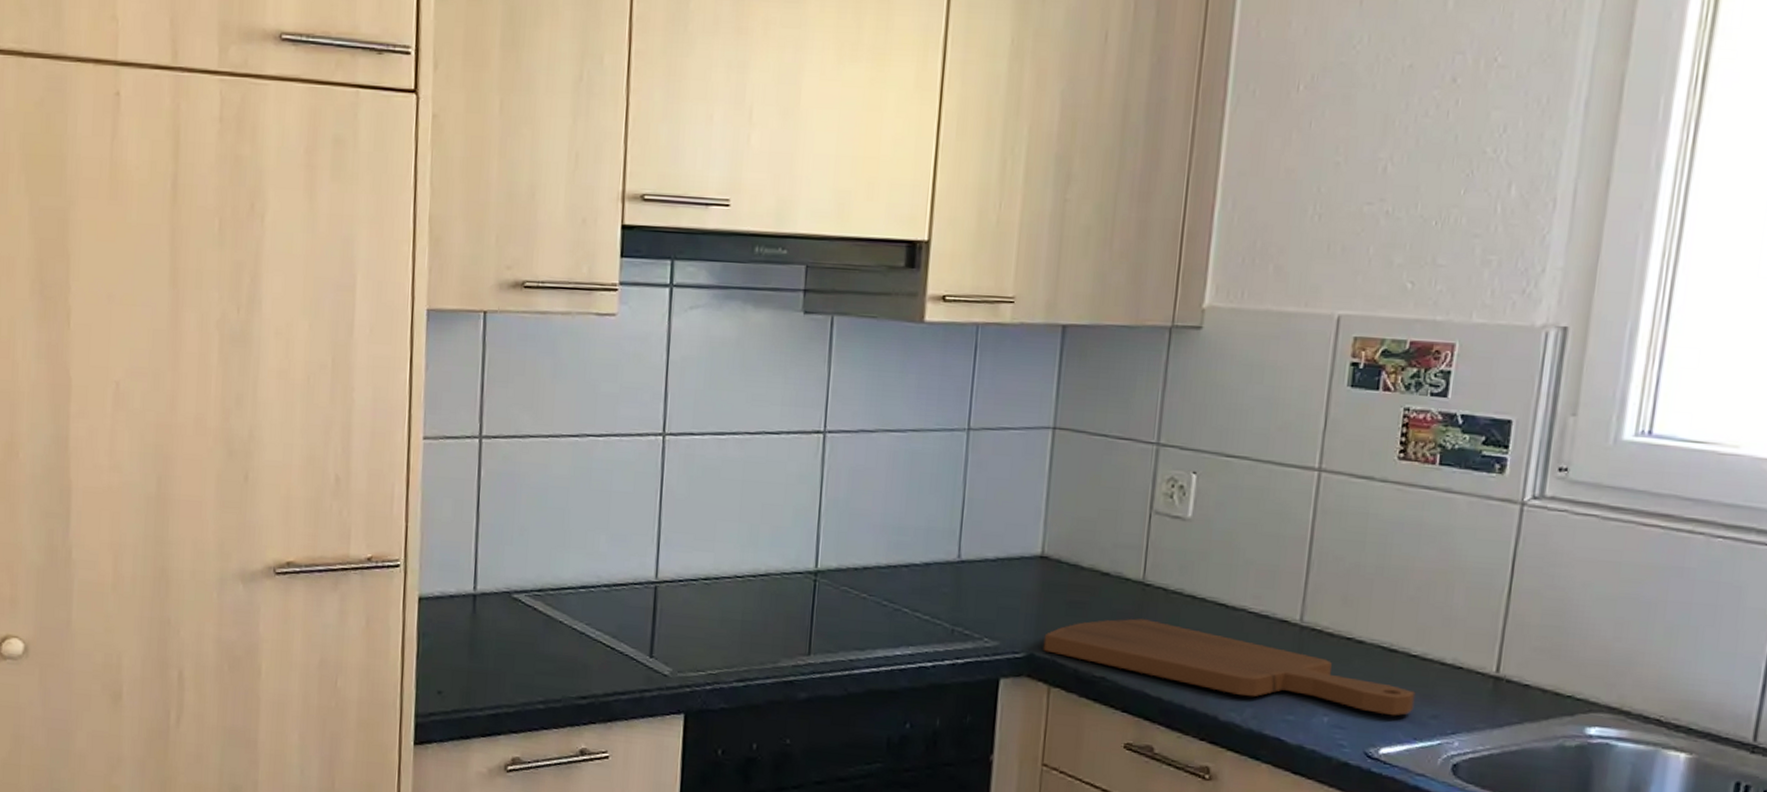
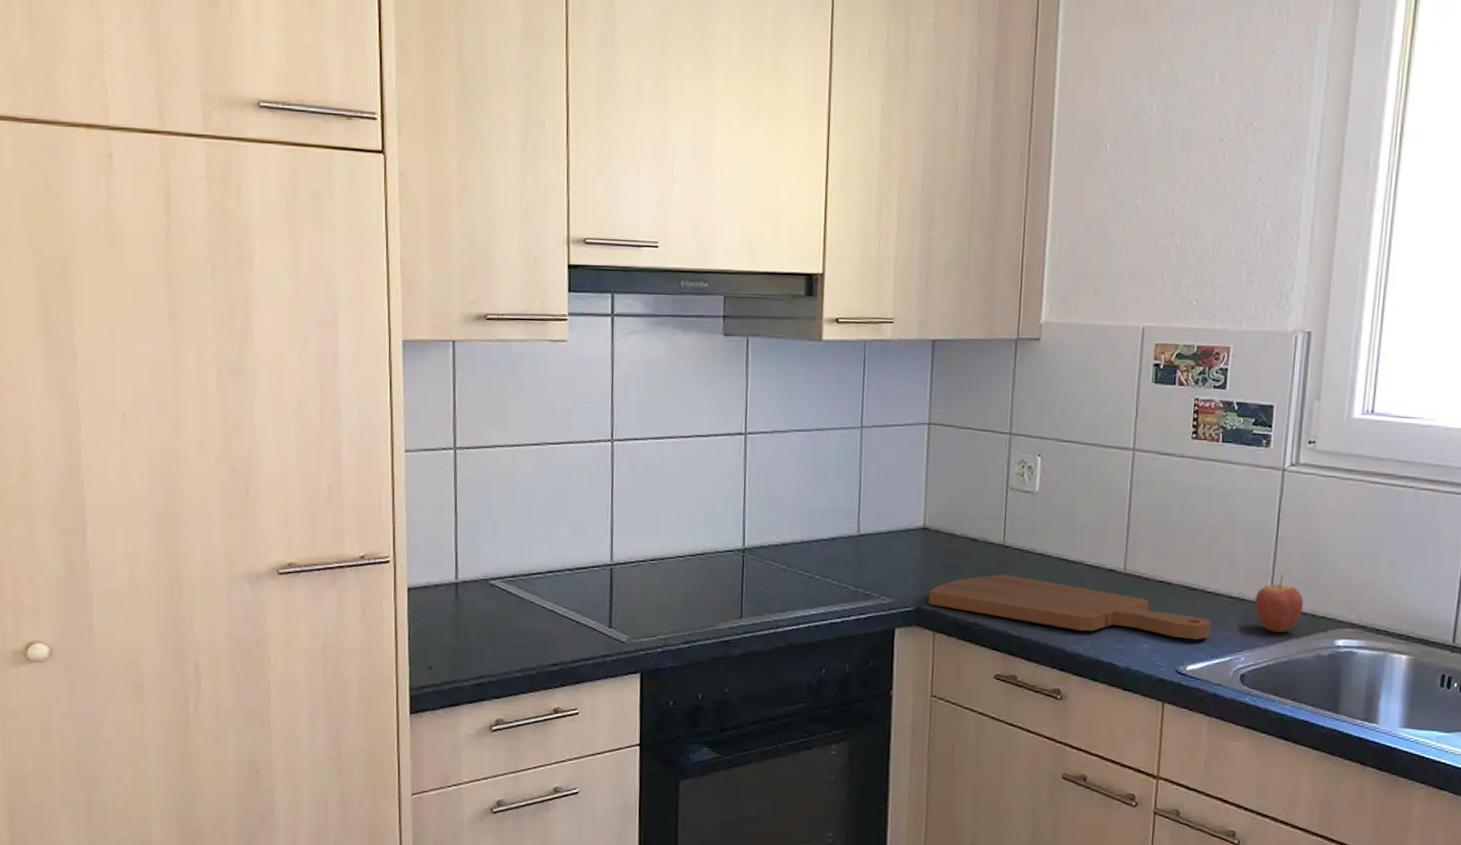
fruit: none [1475,638,1544,714] -> present [1254,574,1303,633]

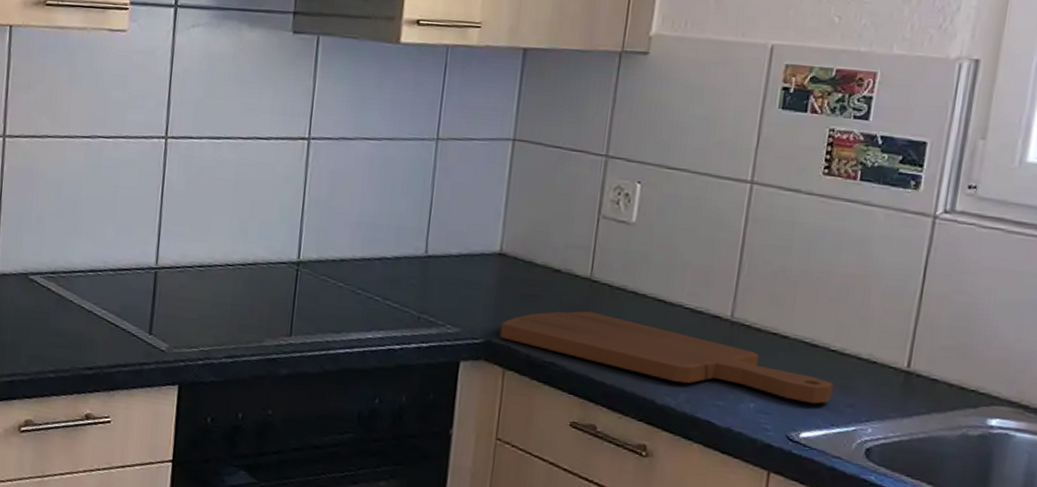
fruit: present [1254,574,1303,633] -> none [888,337,950,405]

